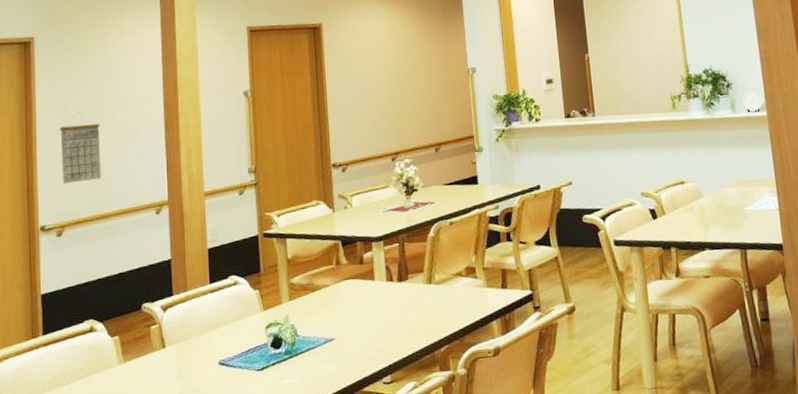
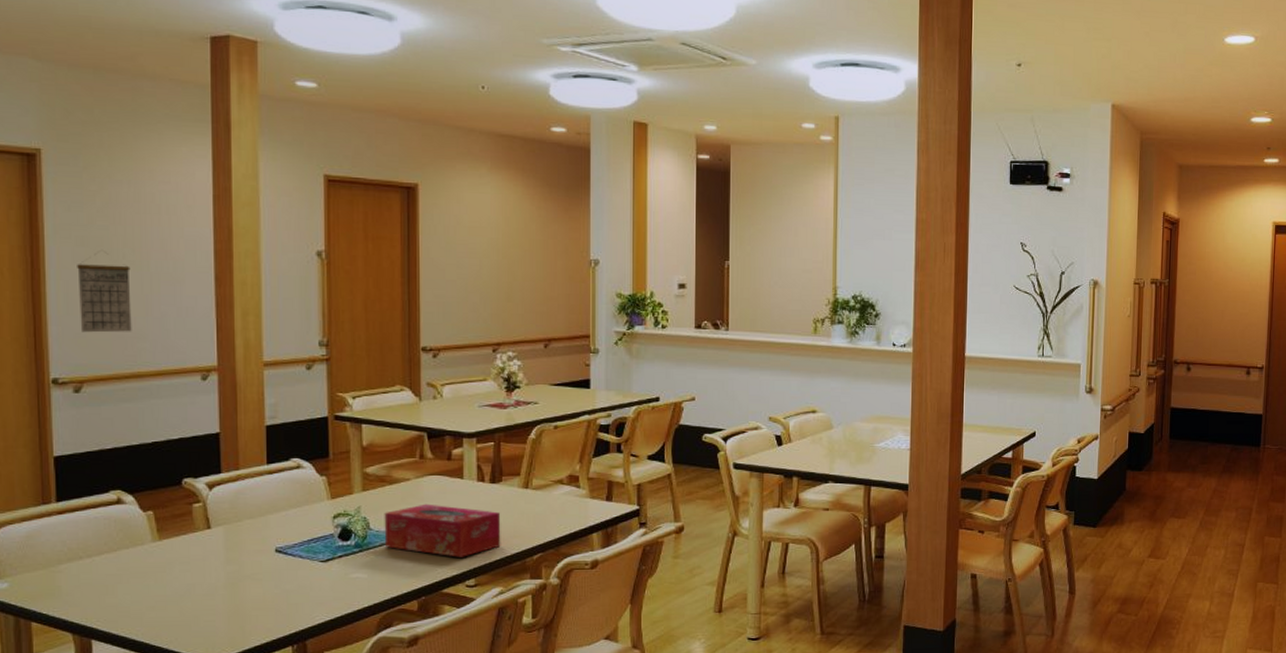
tissue box: none [309,307,412,356] -> present [384,504,501,557]

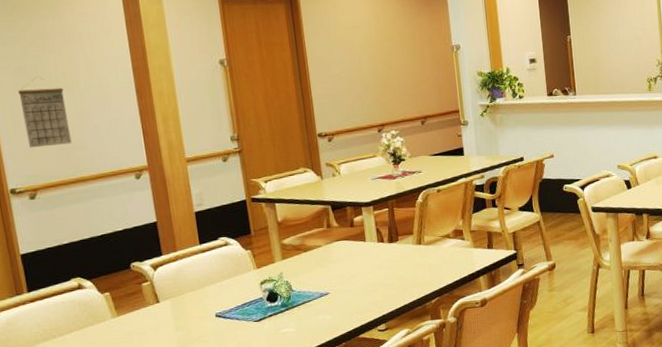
tissue box: present [384,504,501,557] -> none [303,265,404,308]

